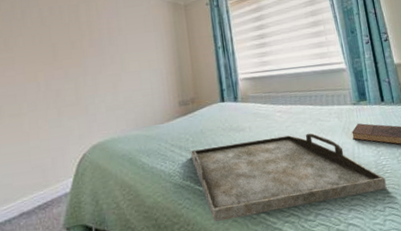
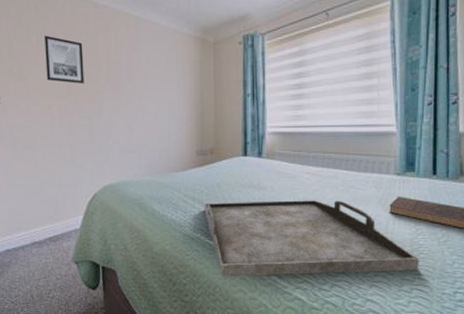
wall art: none [28,8,69,51] -> present [43,35,84,84]

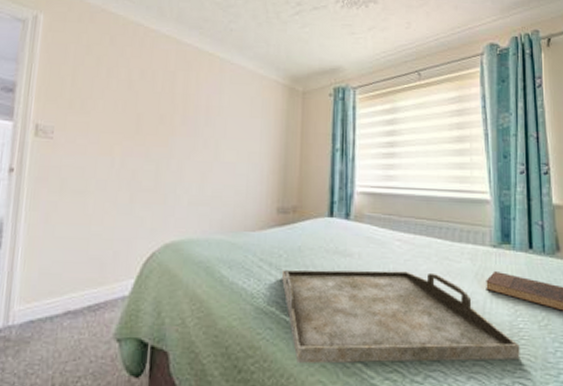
wall art: present [43,35,84,84] -> none [112,68,159,125]

